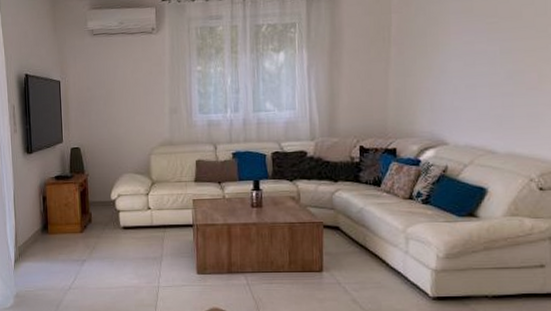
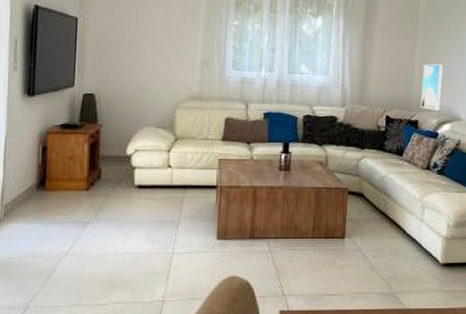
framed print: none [398,86,423,136] -> present [420,64,443,110]

